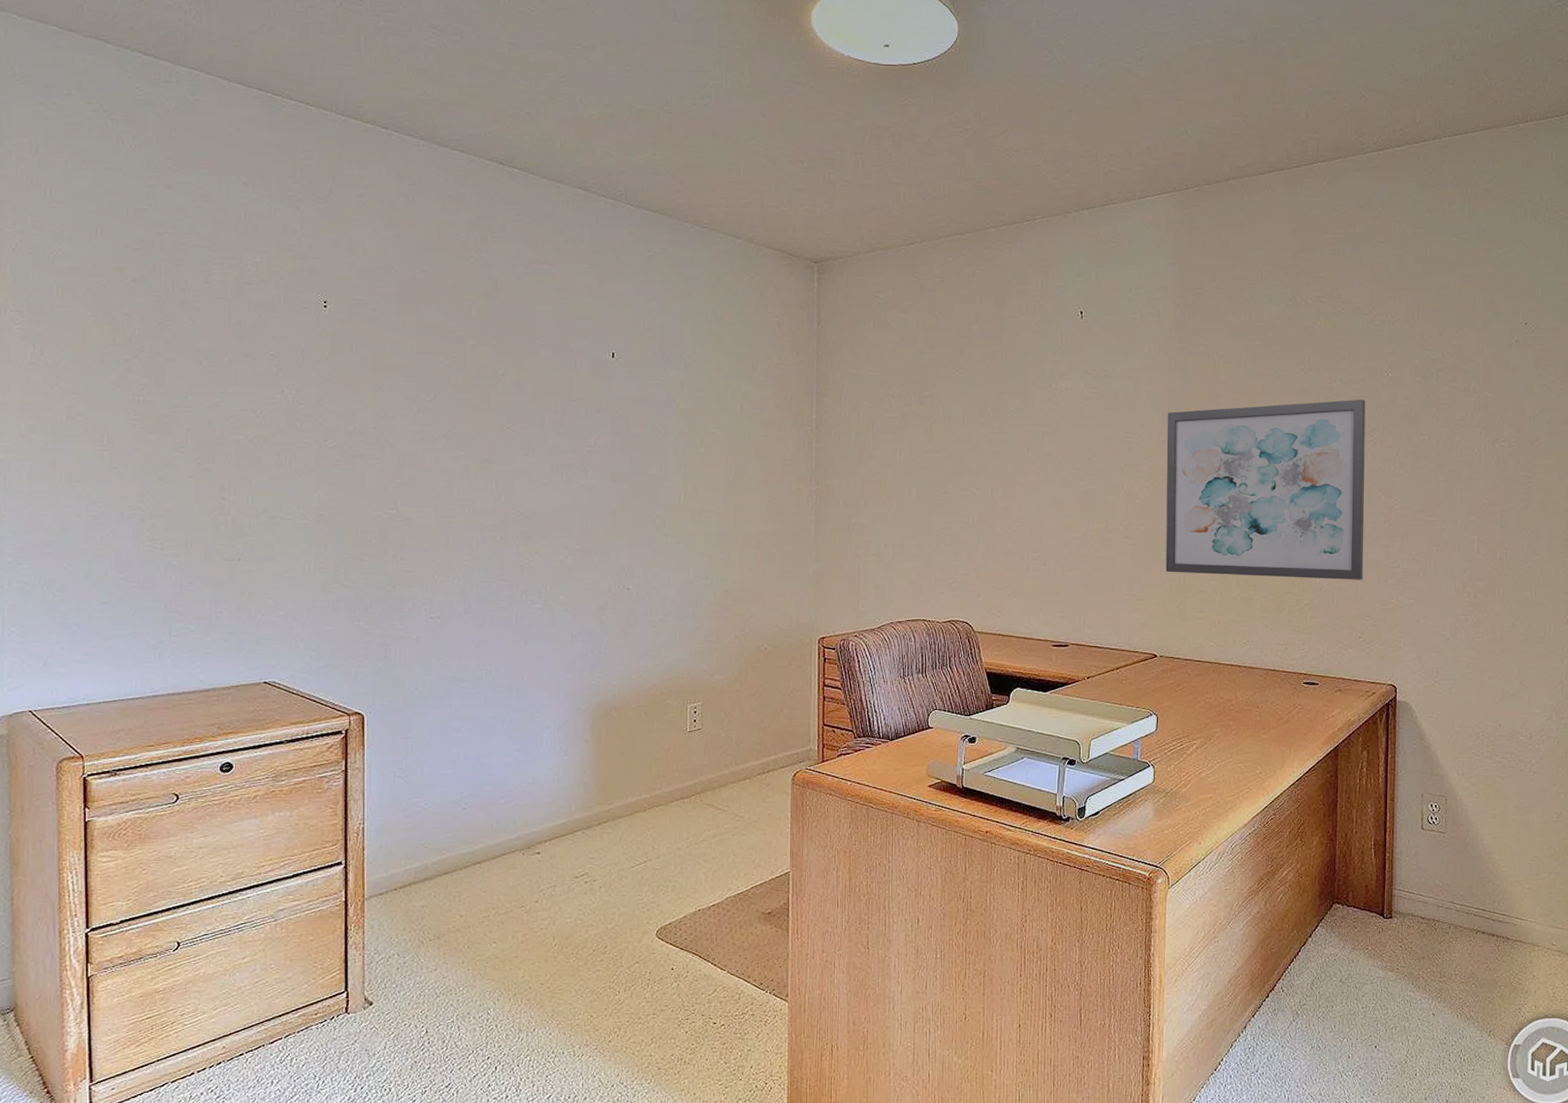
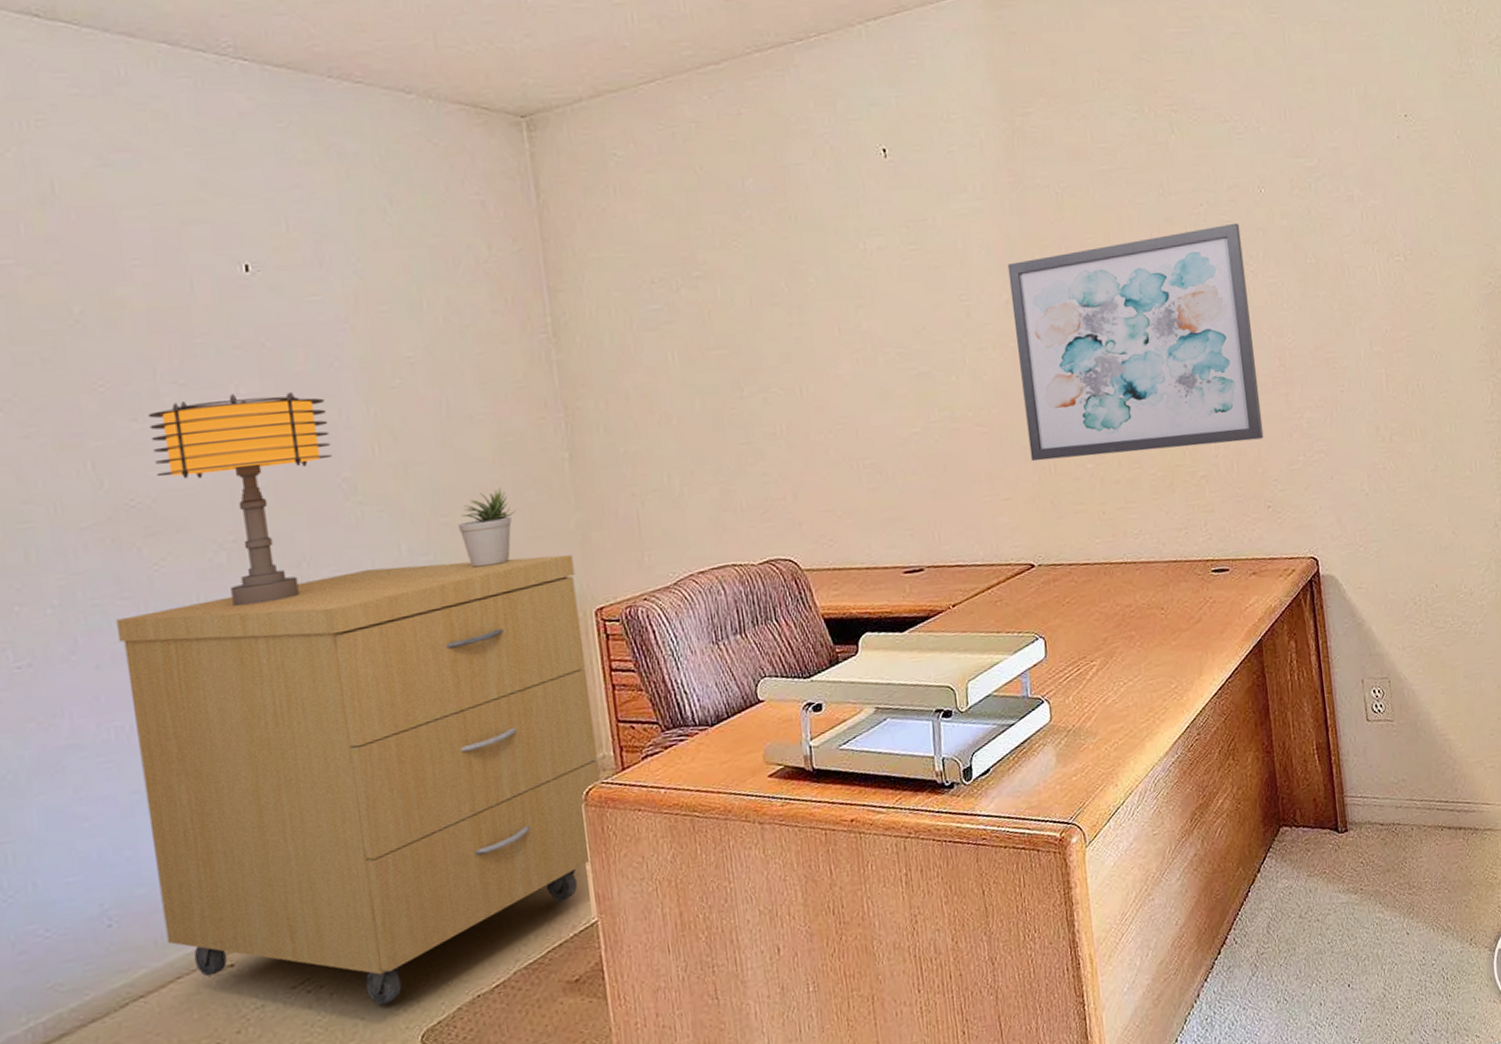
storage cabinet: none [496,584,808,903] -> present [115,555,600,1006]
table lamp: none [535,444,653,598] -> present [148,391,333,607]
potted plant: none [730,537,772,595] -> present [457,487,515,568]

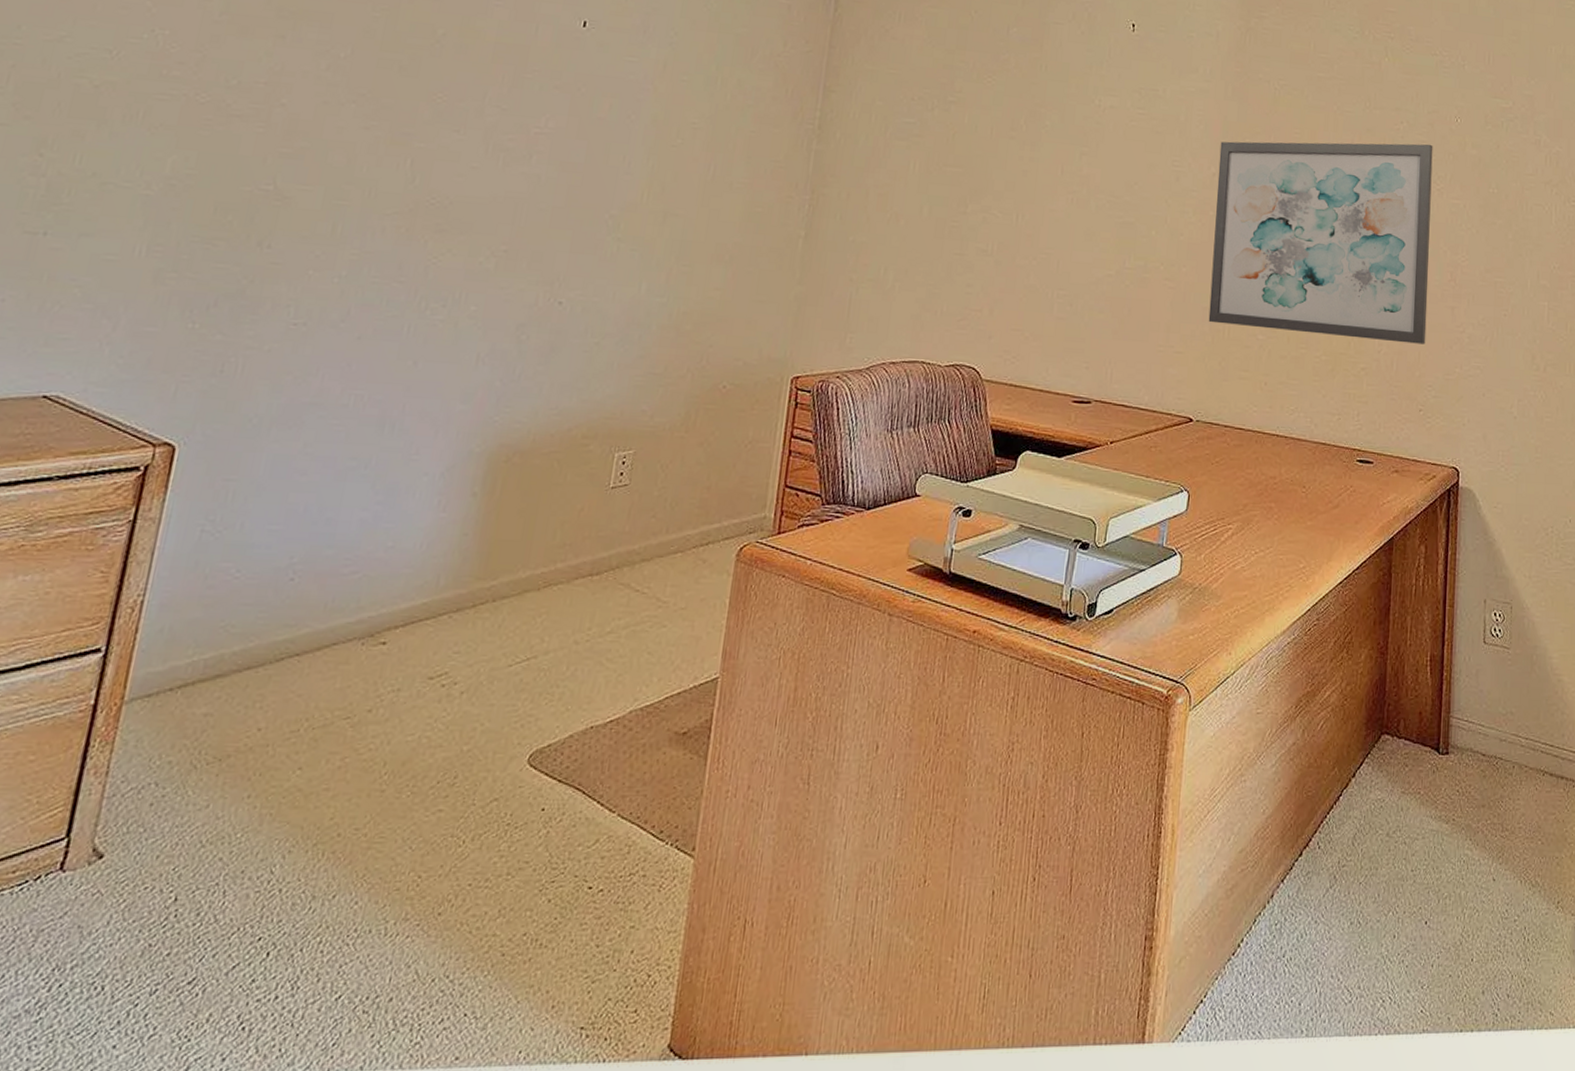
storage cabinet: present [115,555,600,1006] -> none [336,298,785,715]
table lamp: present [148,391,333,607] -> none [459,123,614,312]
potted plant: present [457,487,515,568] -> none [694,250,747,319]

